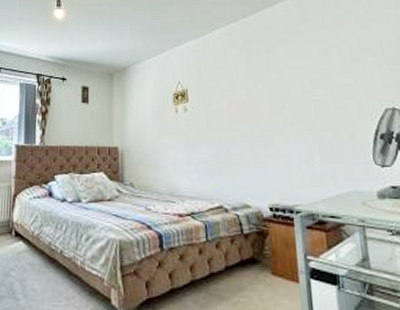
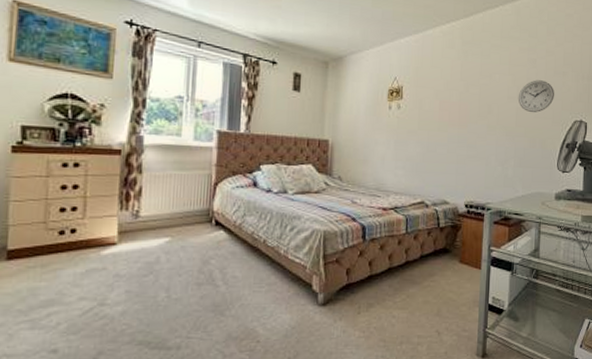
wall clock: none [313,70,356,103] -> present [518,80,554,112]

